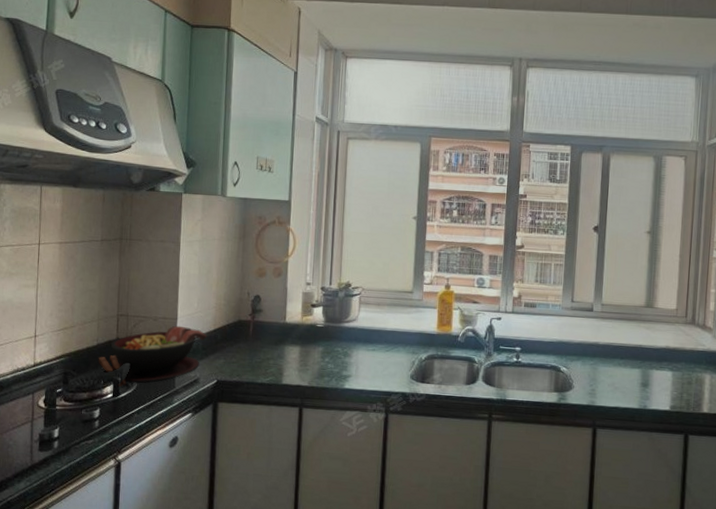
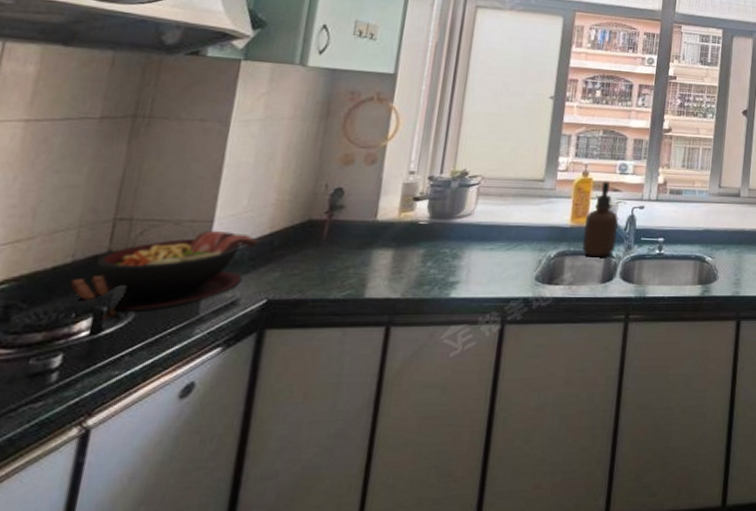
soap dispenser: none [448,293,478,362] -> present [582,181,618,257]

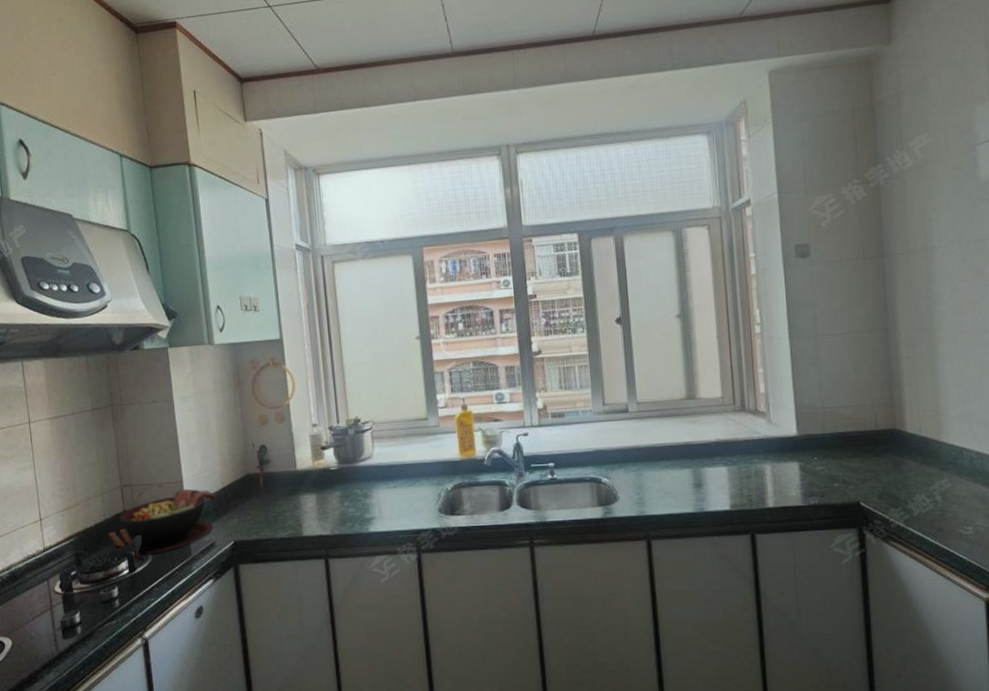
soap dispenser: present [582,181,618,257] -> none [473,412,507,487]

